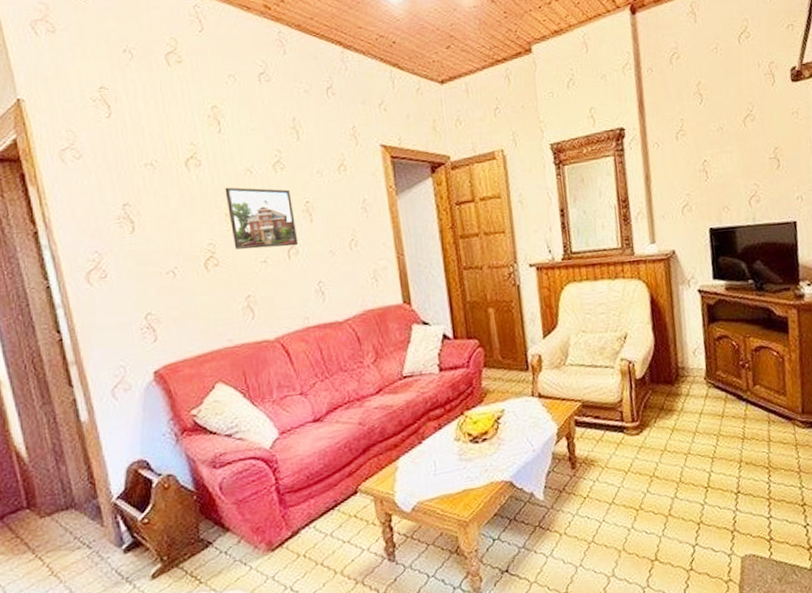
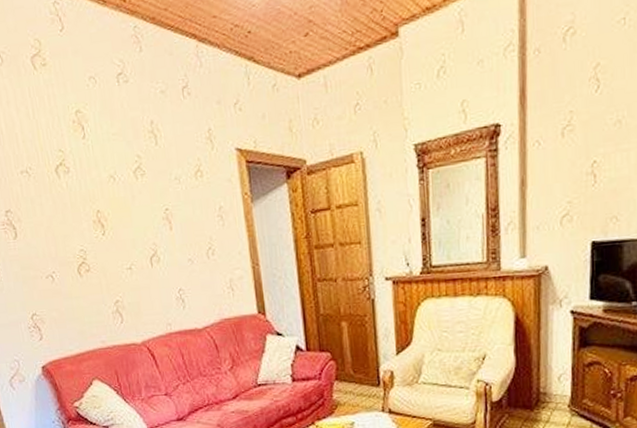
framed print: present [225,187,299,250] -> none [91,194,160,256]

